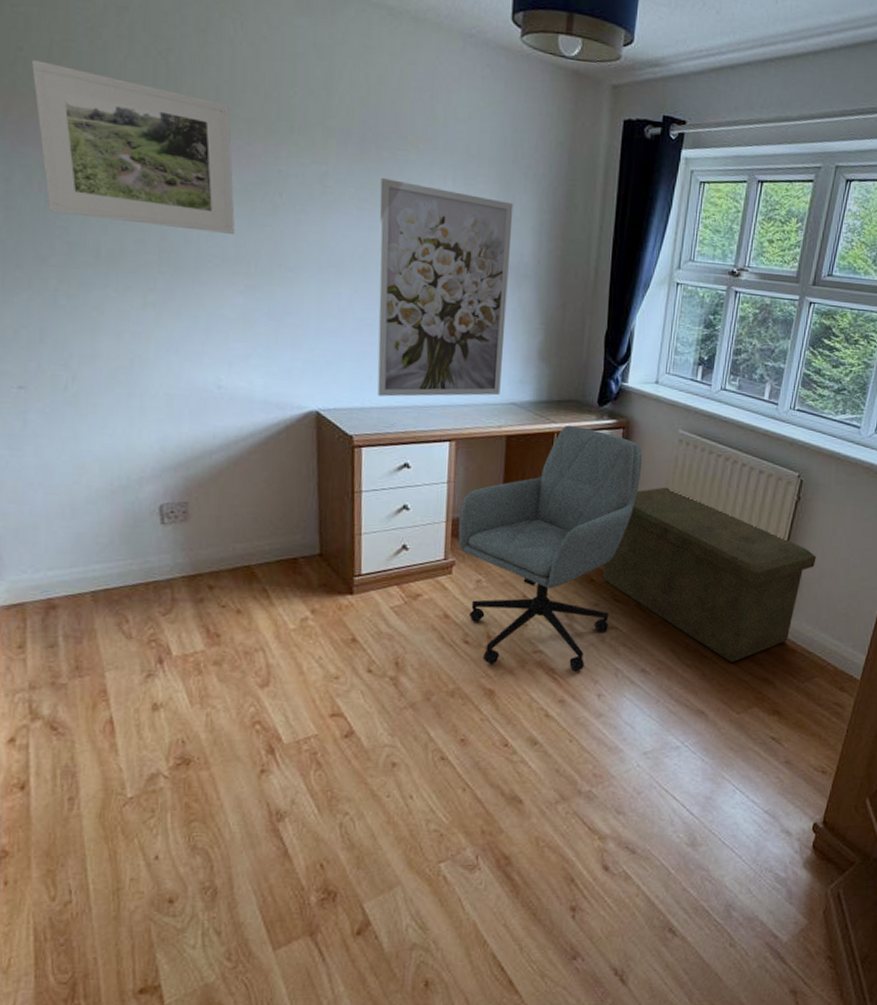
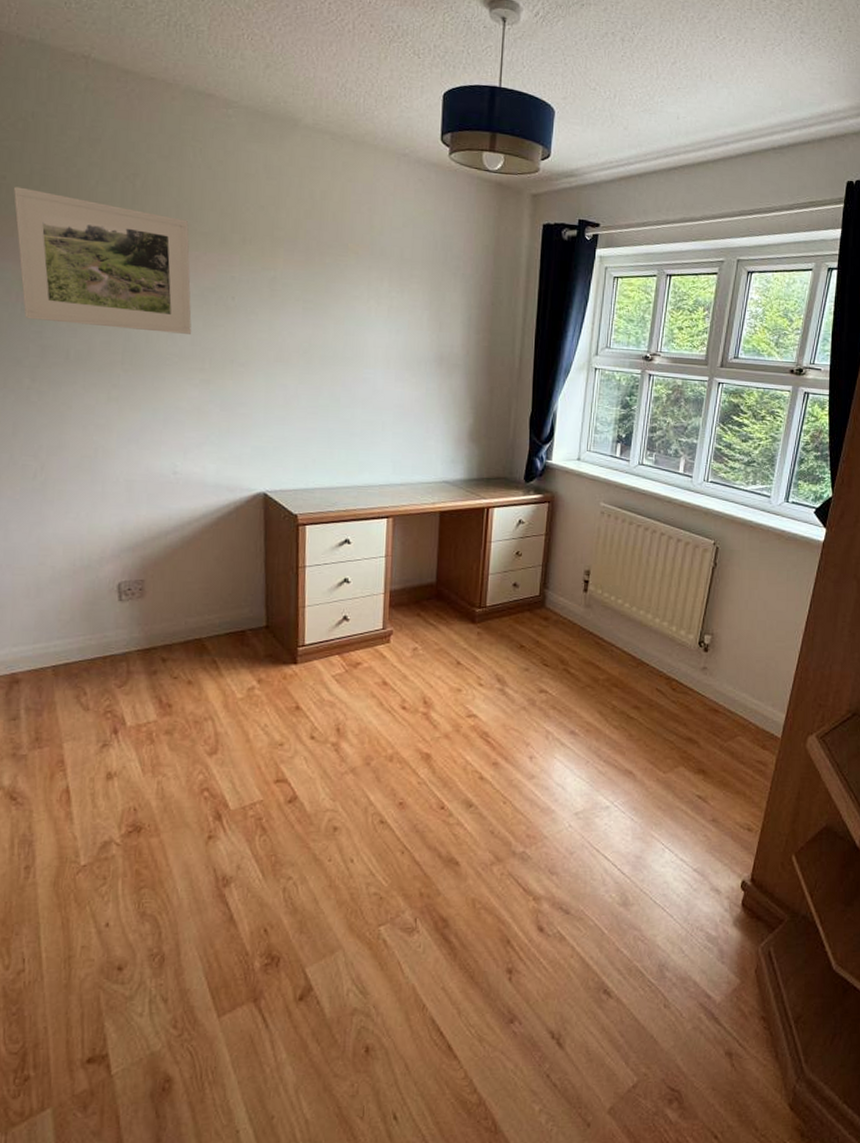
wall art: present [377,178,514,397] -> none [320,281,444,478]
office chair: present [458,425,643,672] -> none [395,500,567,735]
storage bench: present [603,487,817,662] -> none [532,556,734,723]

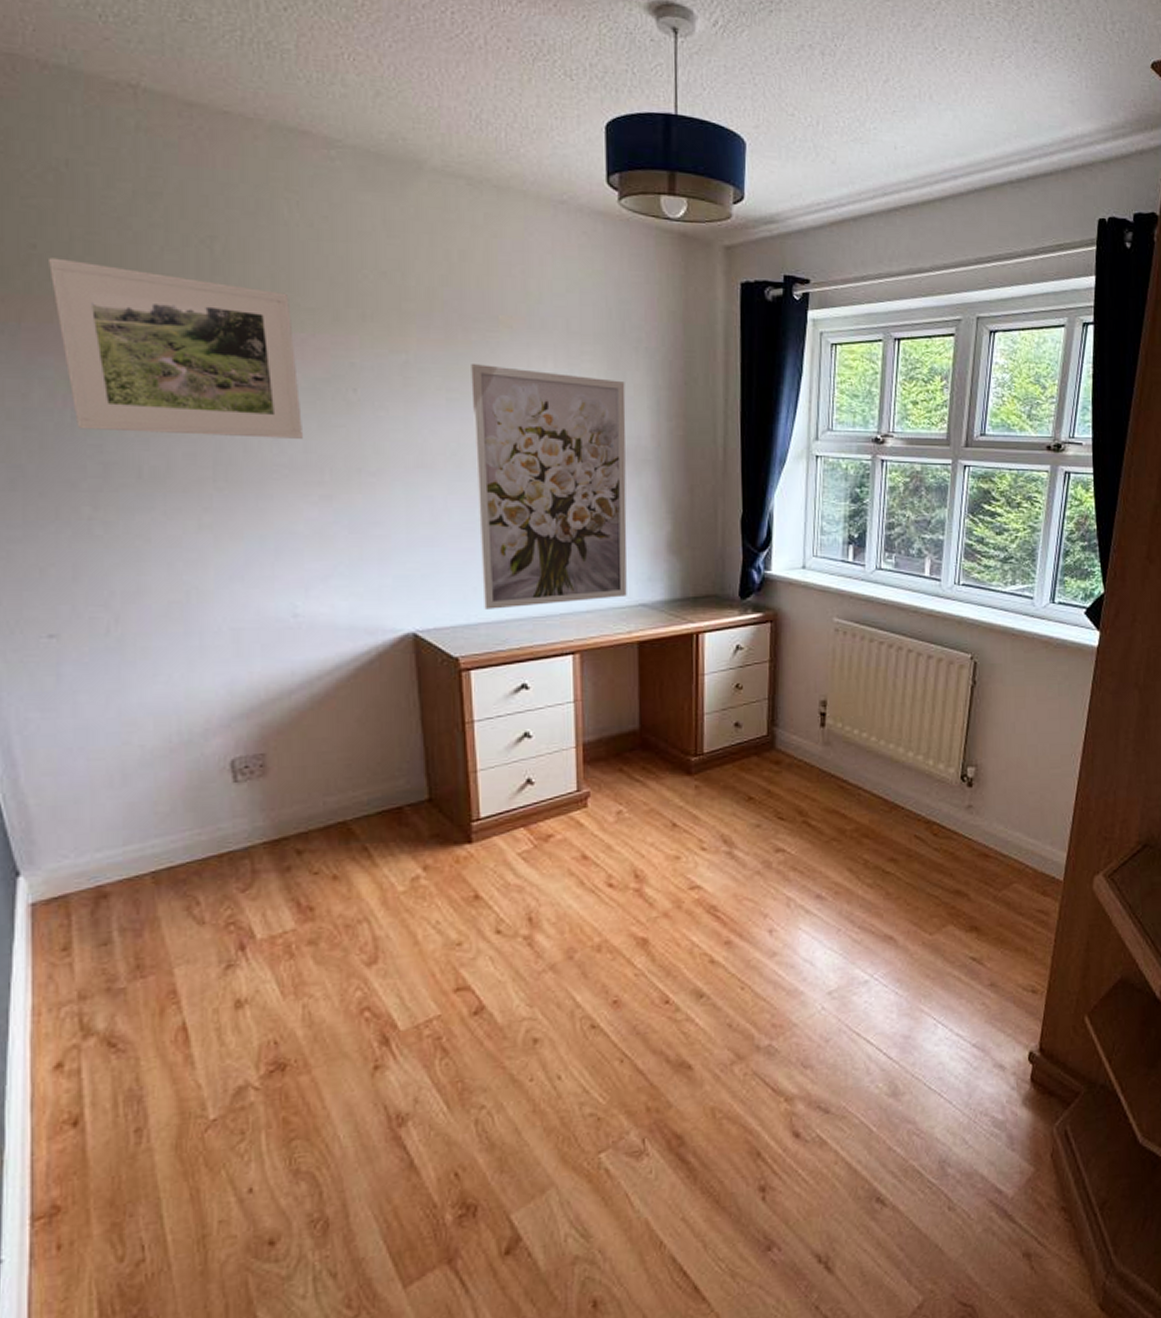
wall art: none [320,281,444,478] -> present [471,364,627,609]

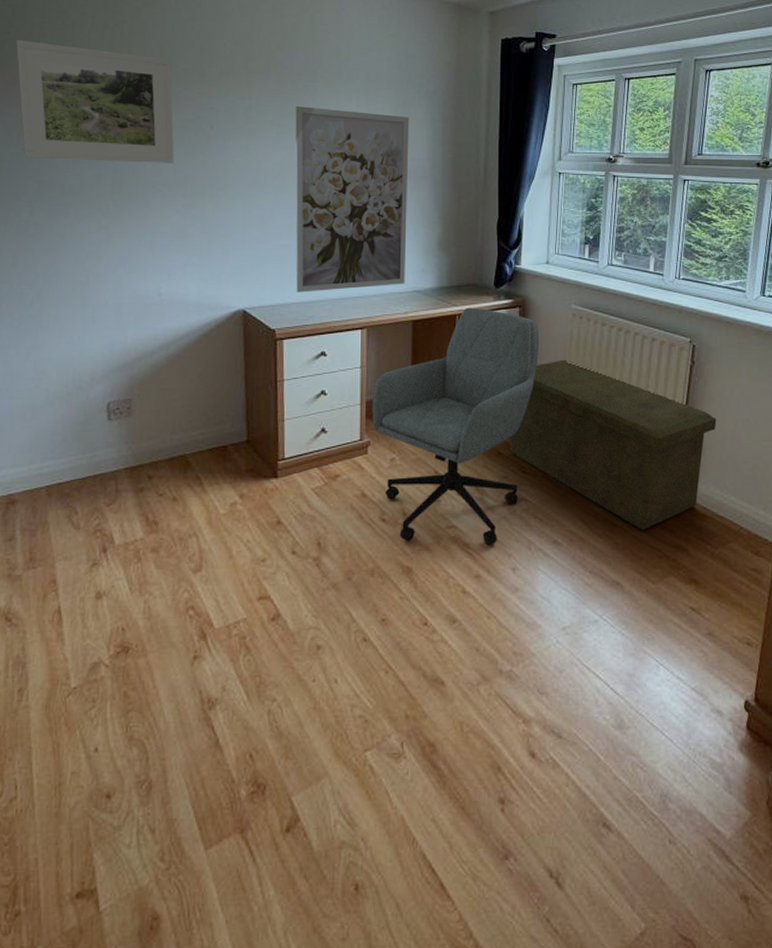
office chair: none [591,623,796,909] -> present [372,307,540,546]
storage bench: none [762,684,1001,876] -> present [510,359,717,530]

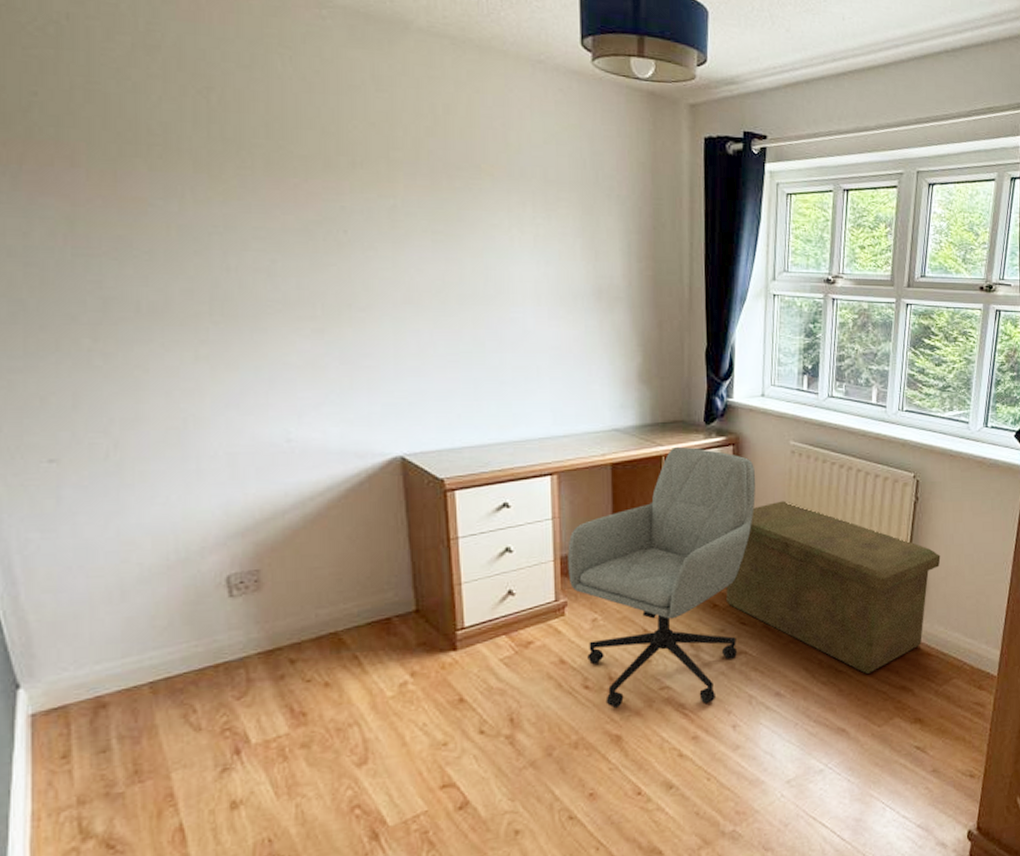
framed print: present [16,40,174,163] -> none [50,105,295,276]
wall art: present [295,106,410,292] -> none [455,209,601,434]

